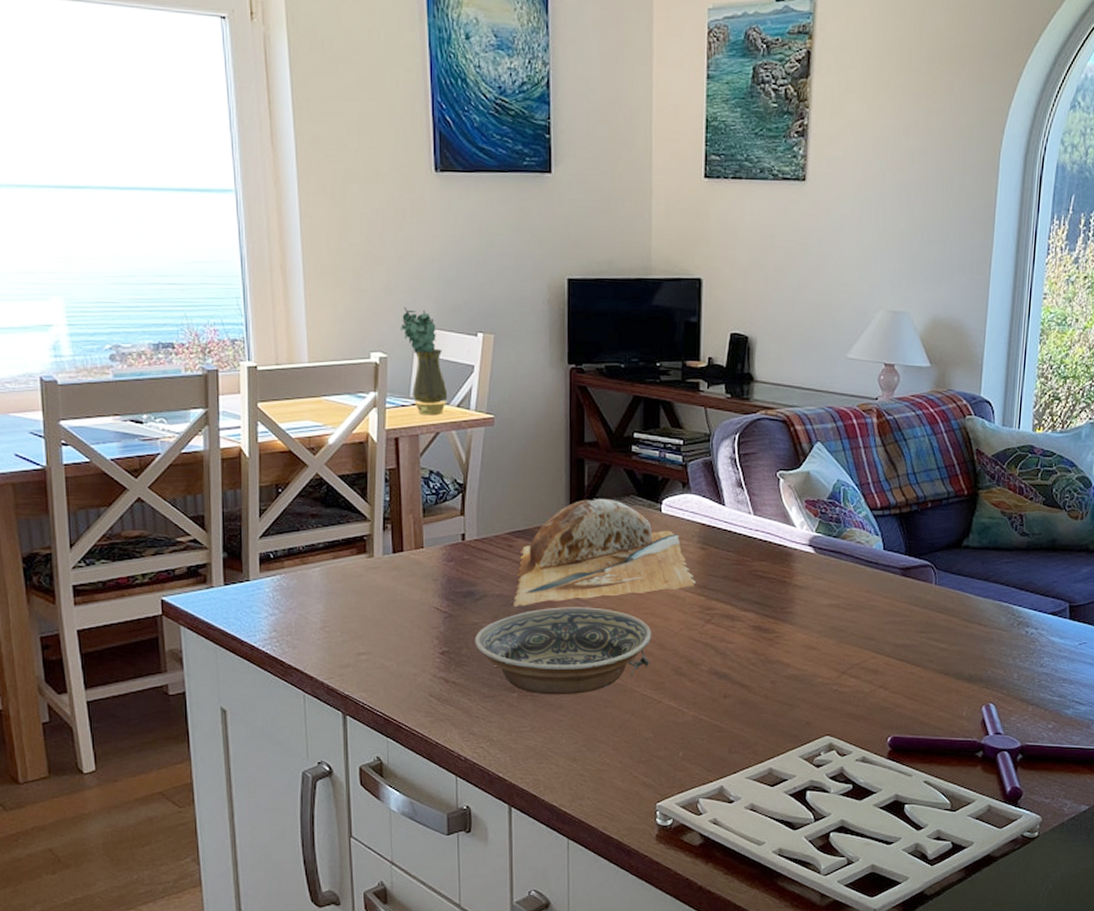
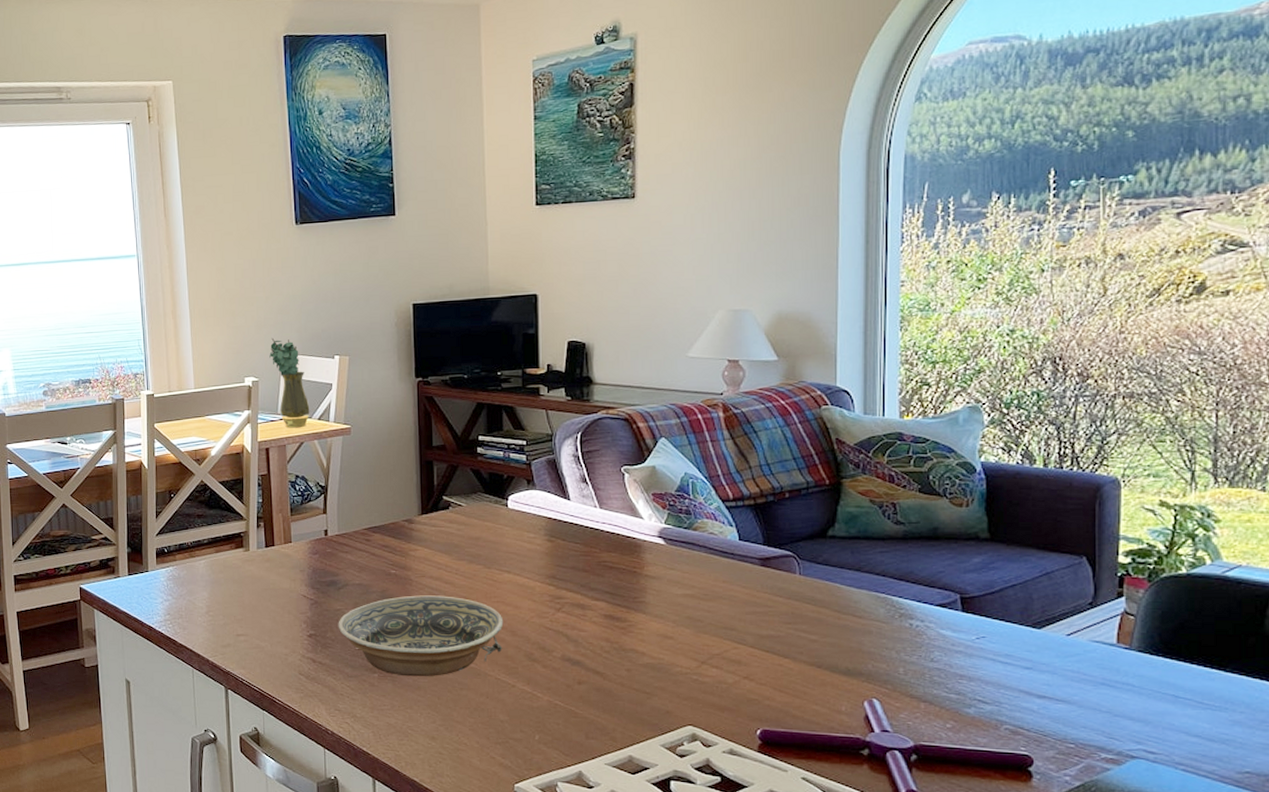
chopping board: present [511,498,697,606] -> none [370,496,546,595]

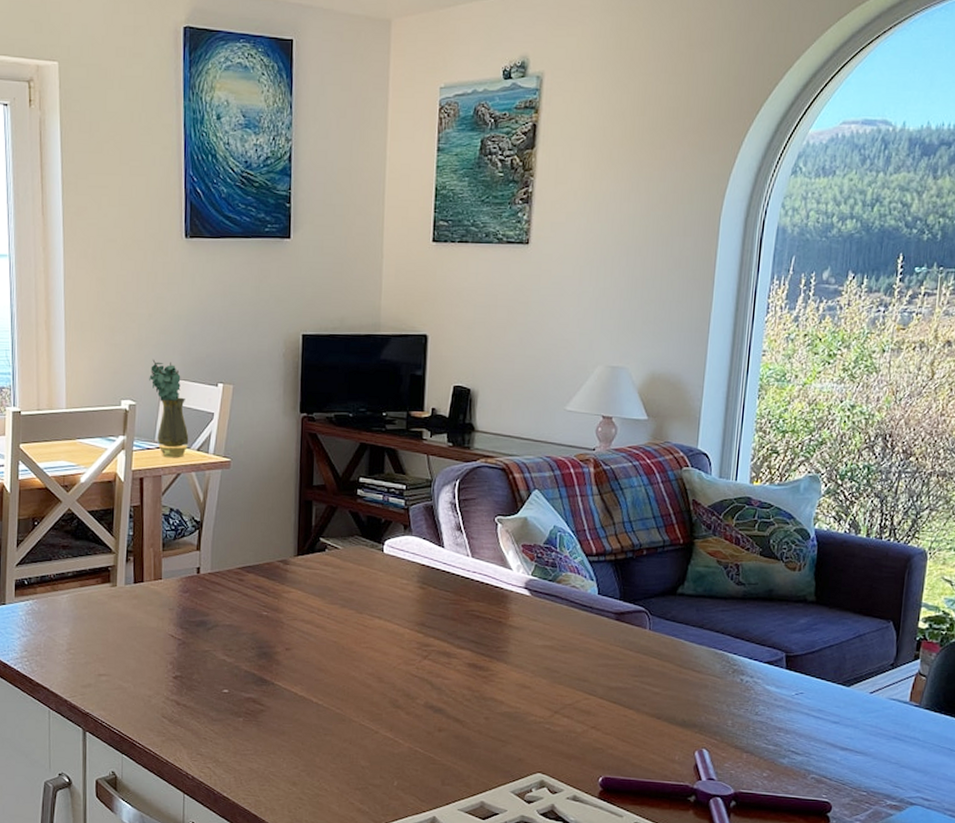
bowl: present [338,595,504,677] -> none [205,638,372,722]

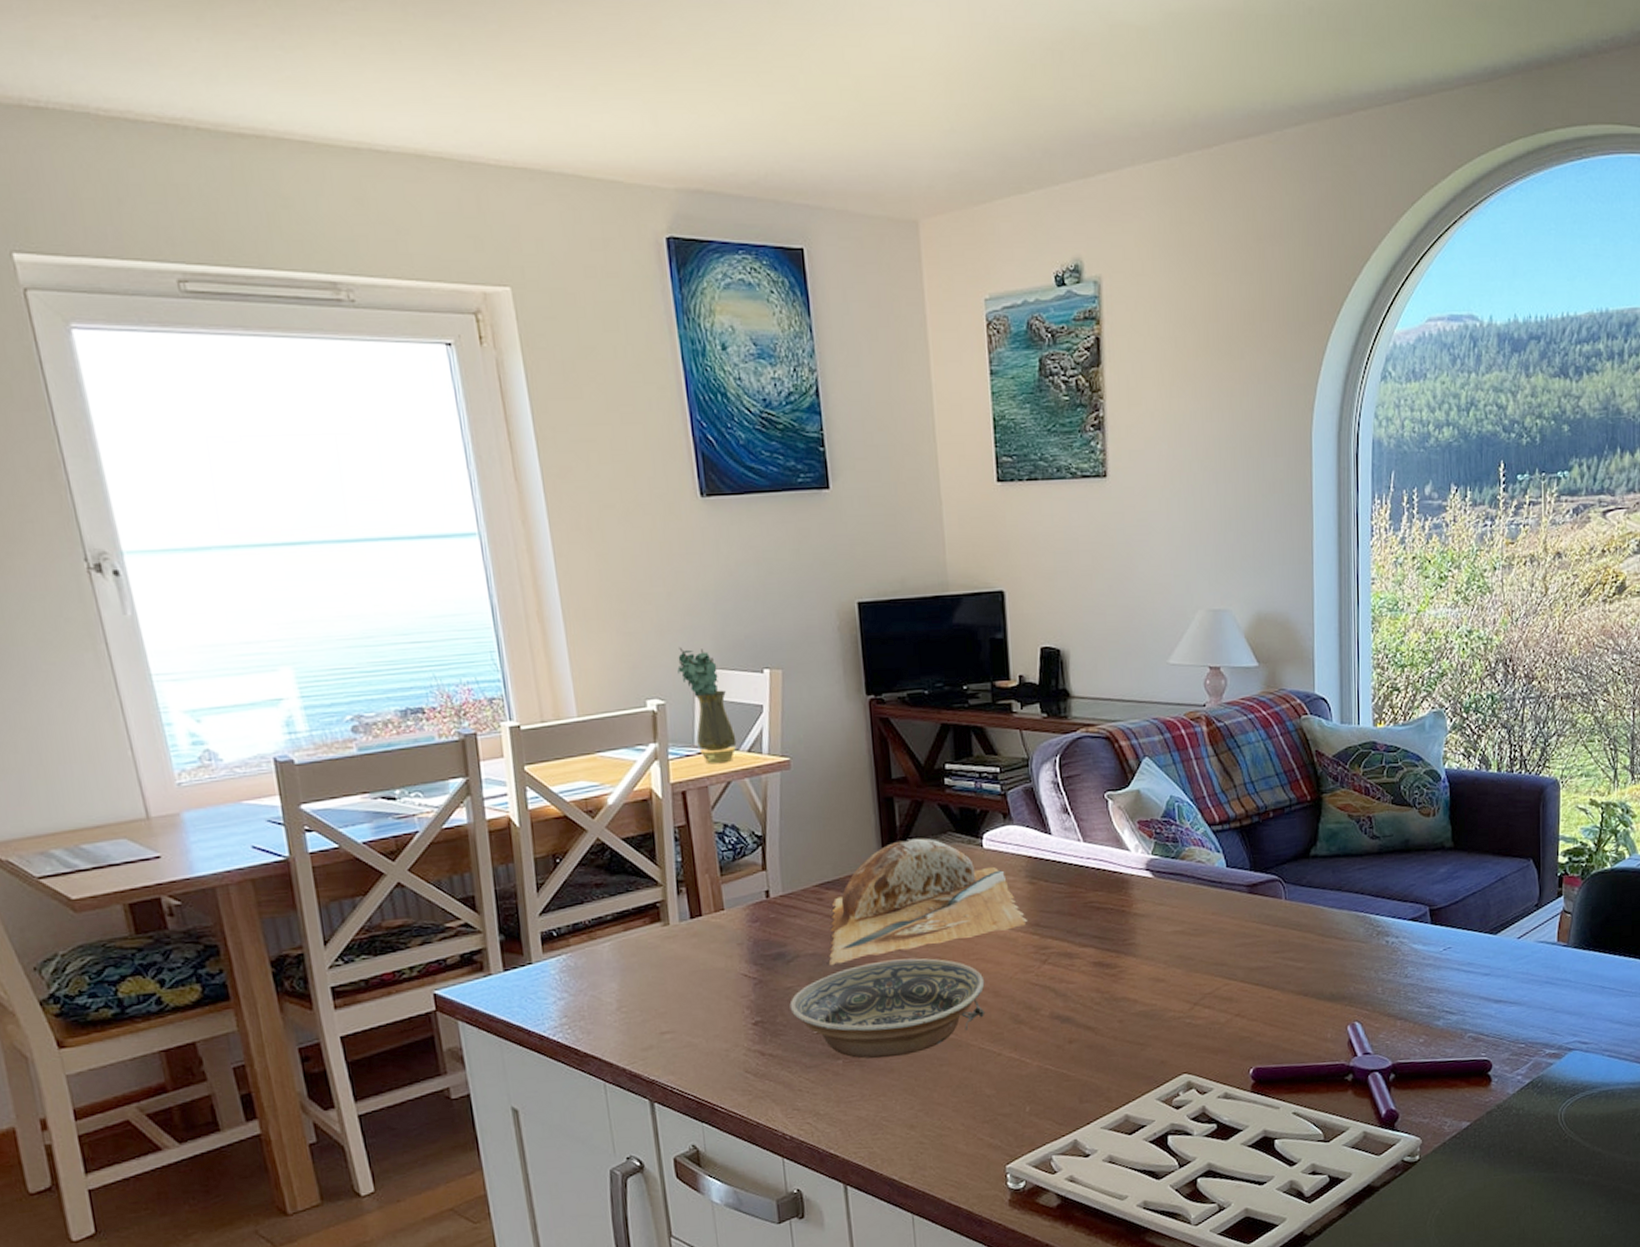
bowl: none [205,638,372,722] -> present [789,958,985,1059]
chopping board: none [240,537,415,637] -> present [827,838,1028,965]

